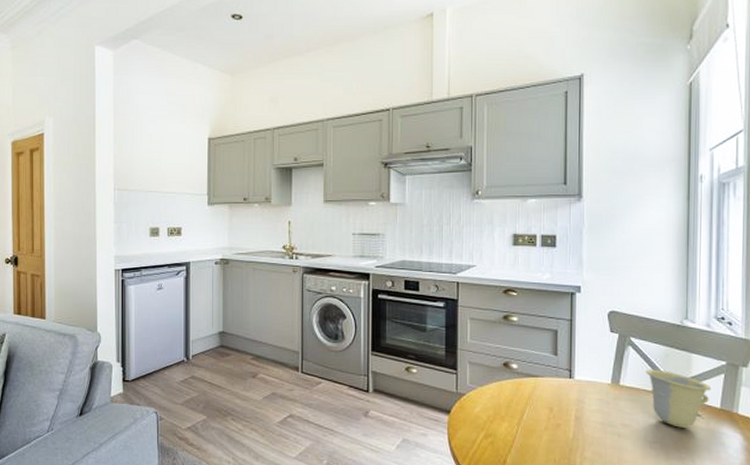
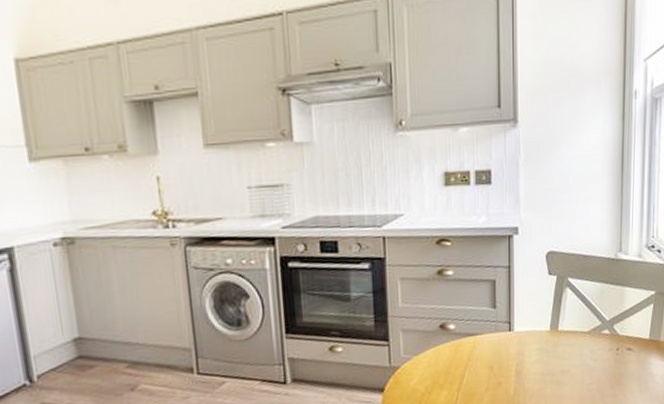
cup: present [646,369,712,428] -> none [583,308,642,365]

